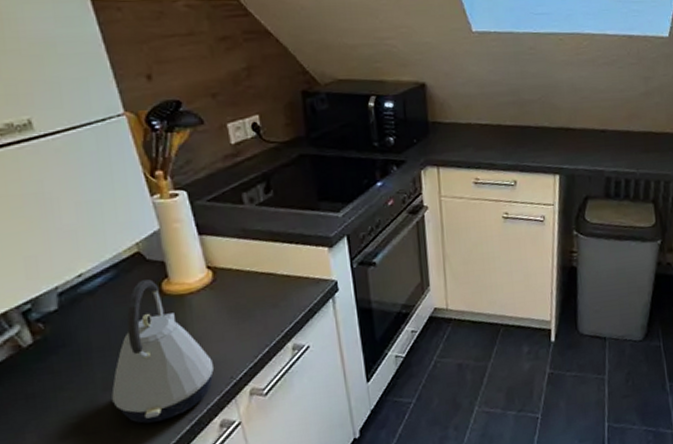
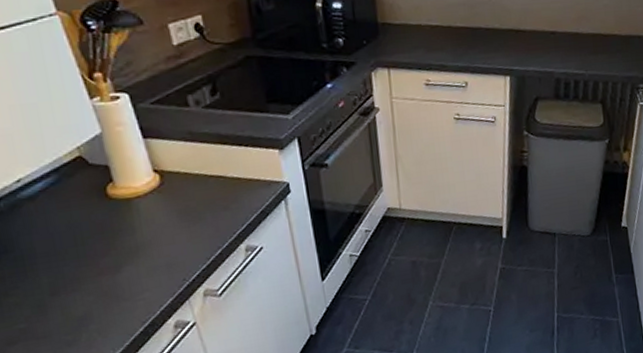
kettle: present [111,279,214,424] -> none [60,183,165,327]

